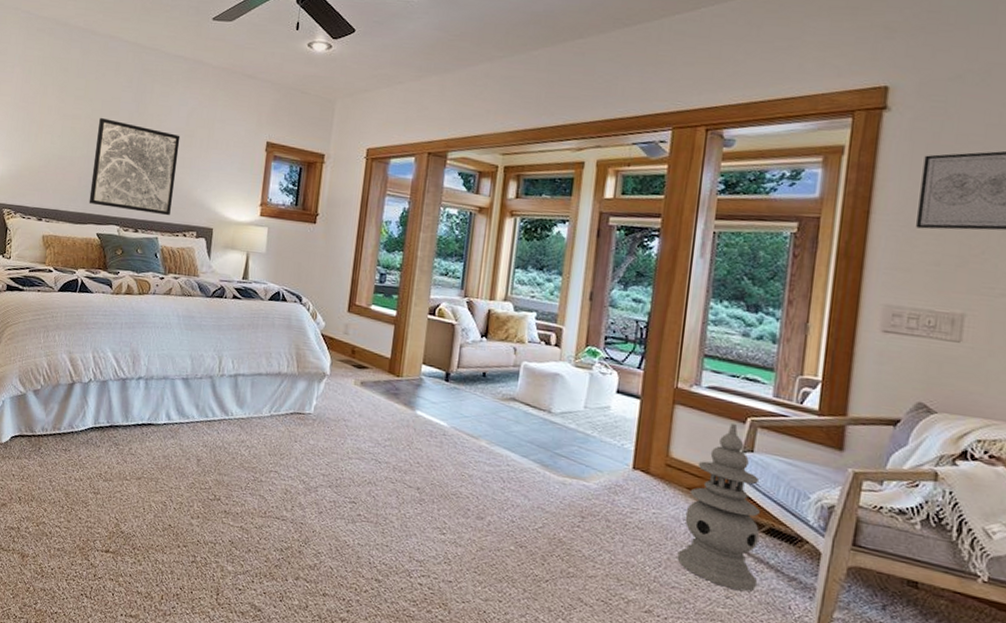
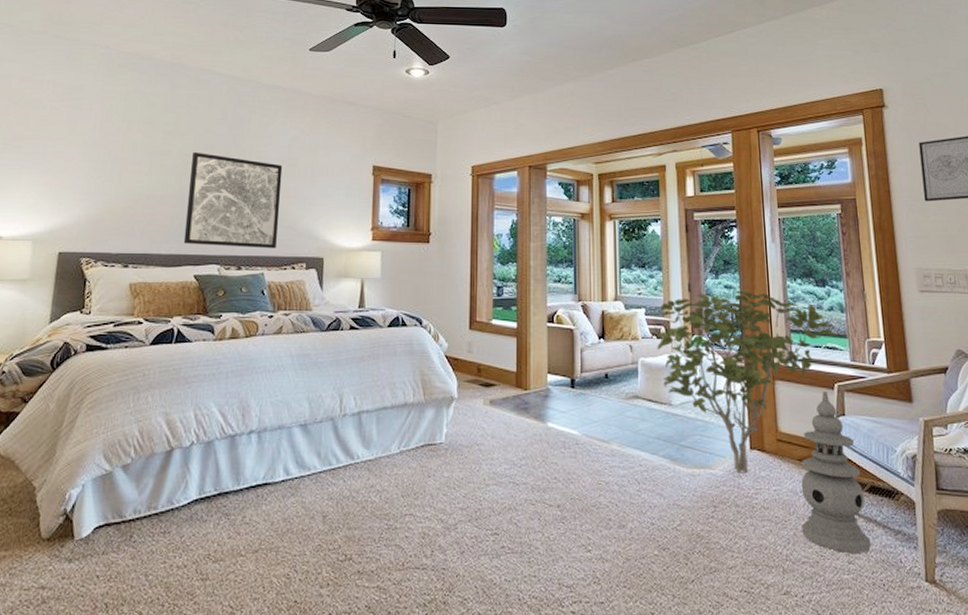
shrub: none [544,304,763,492] -> present [657,290,838,474]

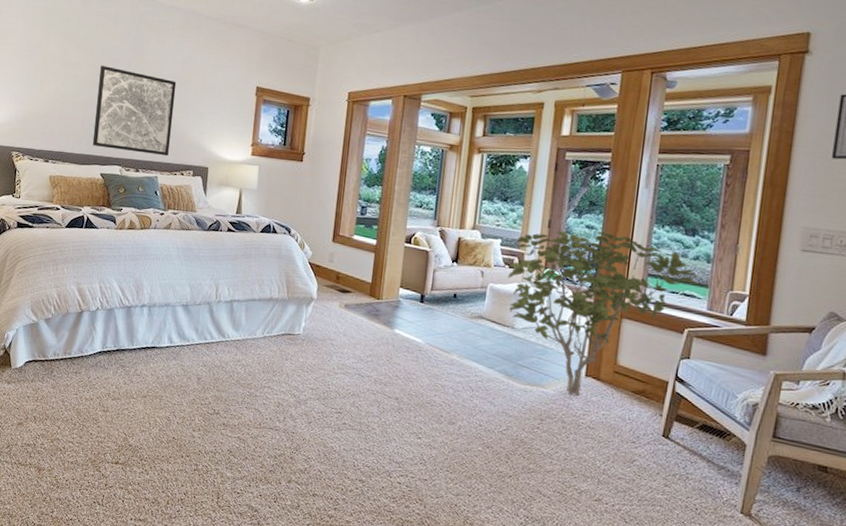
lantern: present [801,390,871,554] -> none [623,334,695,480]

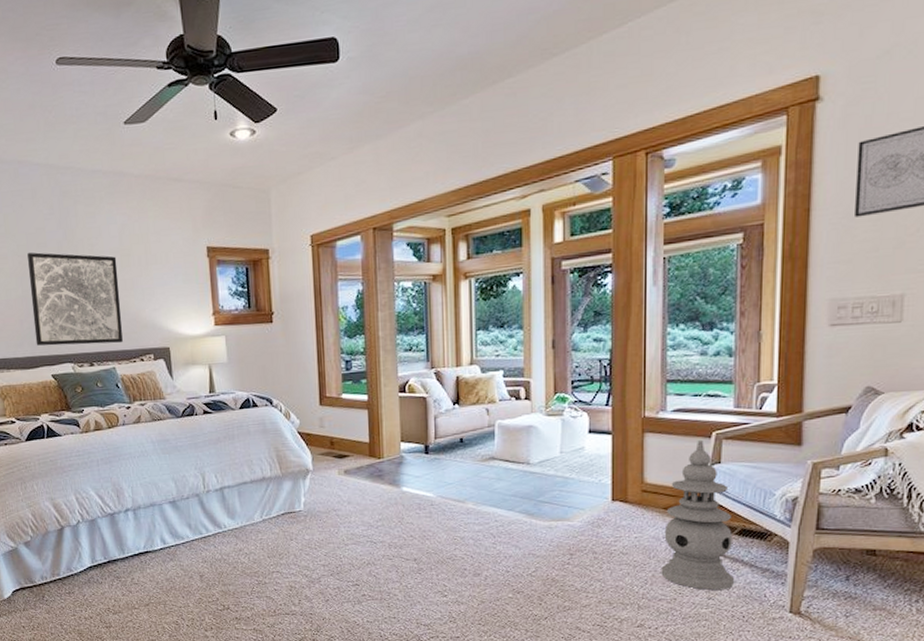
shrub: present [508,231,699,396] -> none [515,342,722,524]
lantern: none [623,334,695,480] -> present [661,439,734,591]

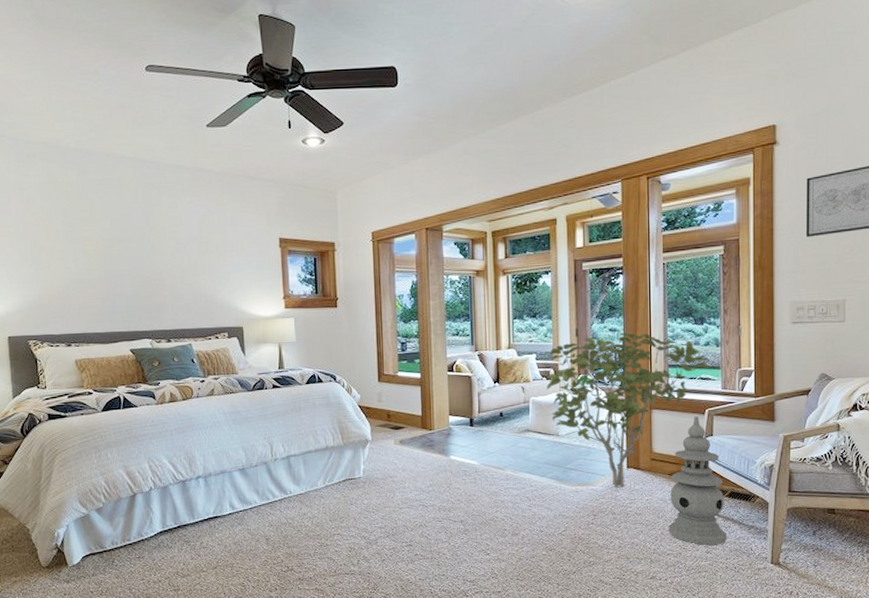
wall art: present [27,252,123,346] -> none [111,236,199,323]
shrub: none [515,342,722,524] -> present [546,332,712,488]

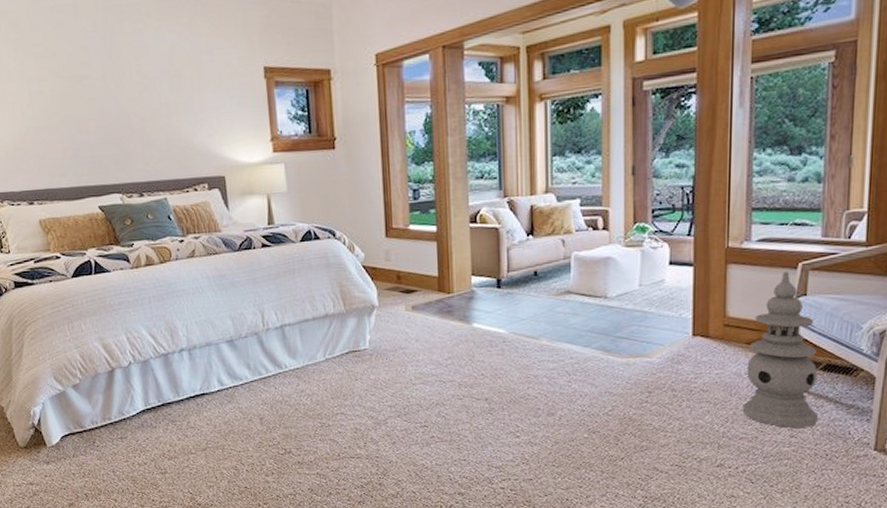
shrub: present [546,332,712,488] -> none [593,168,810,360]

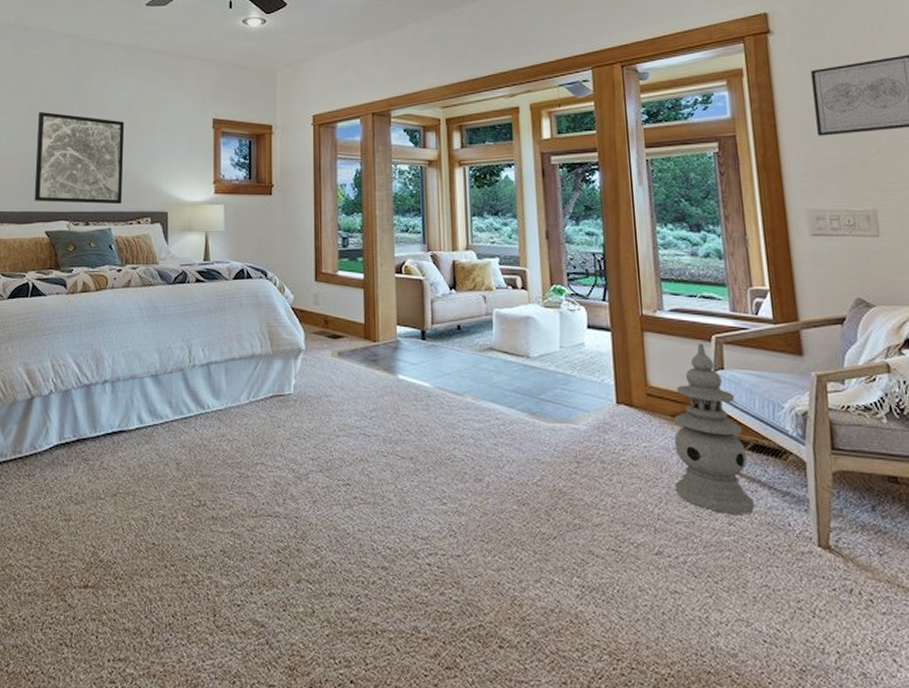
wall art: none [70,73,174,175] -> present [34,111,125,205]

